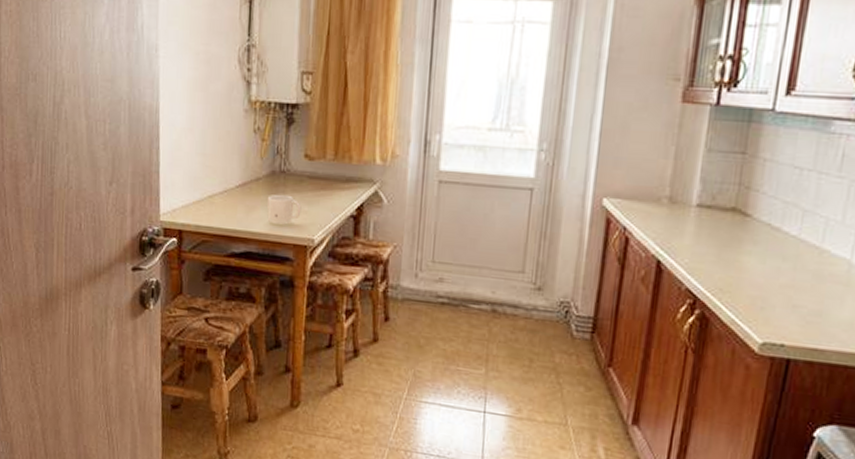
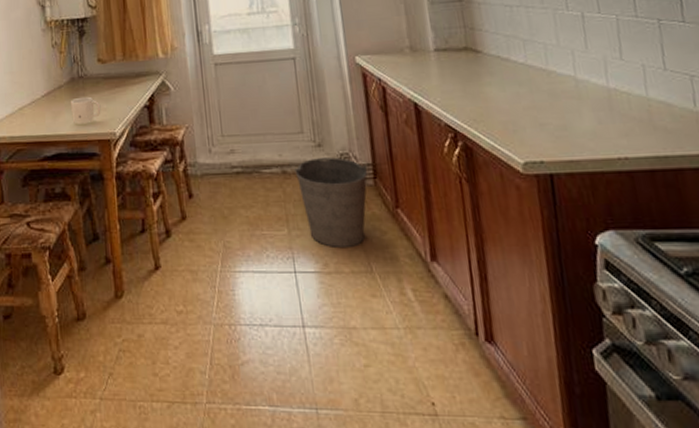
bucket: none [506,301,588,398] -> present [295,156,368,247]

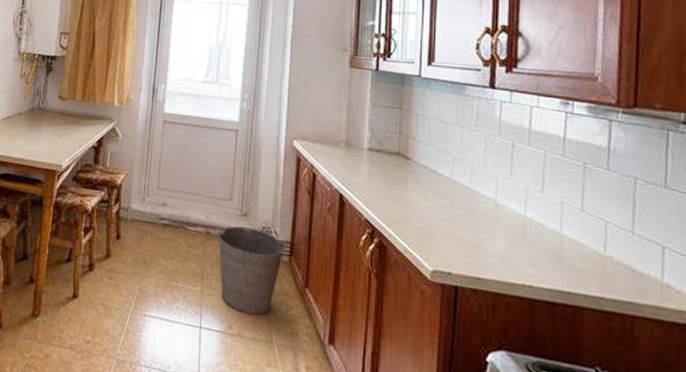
mug: present [70,96,101,125] -> none [25,127,53,152]

